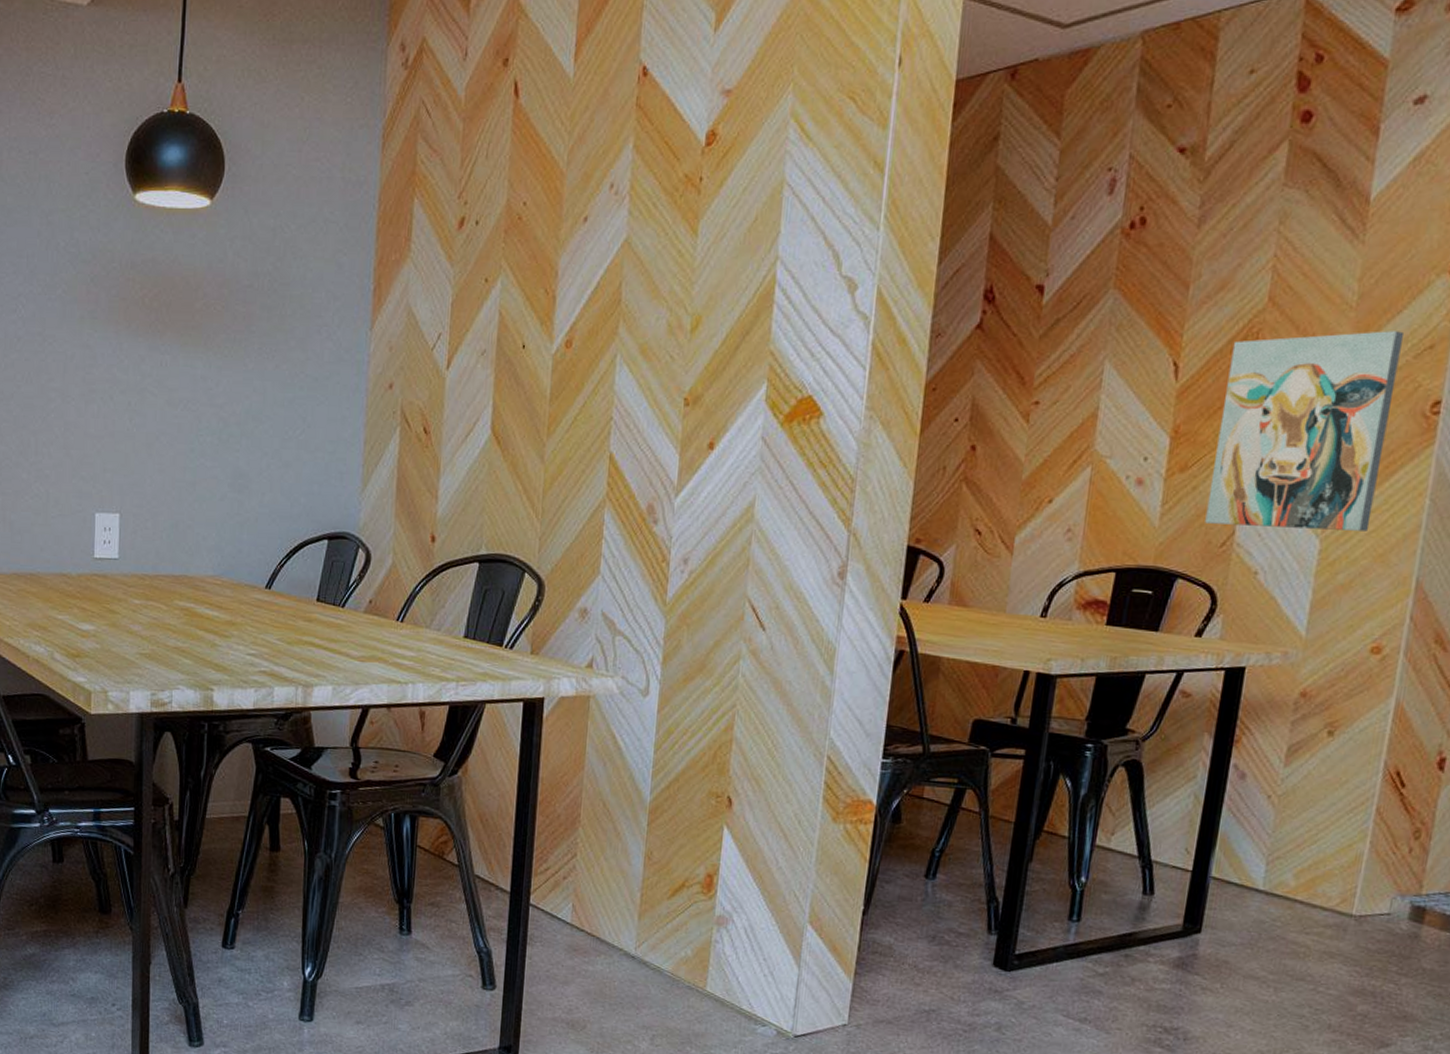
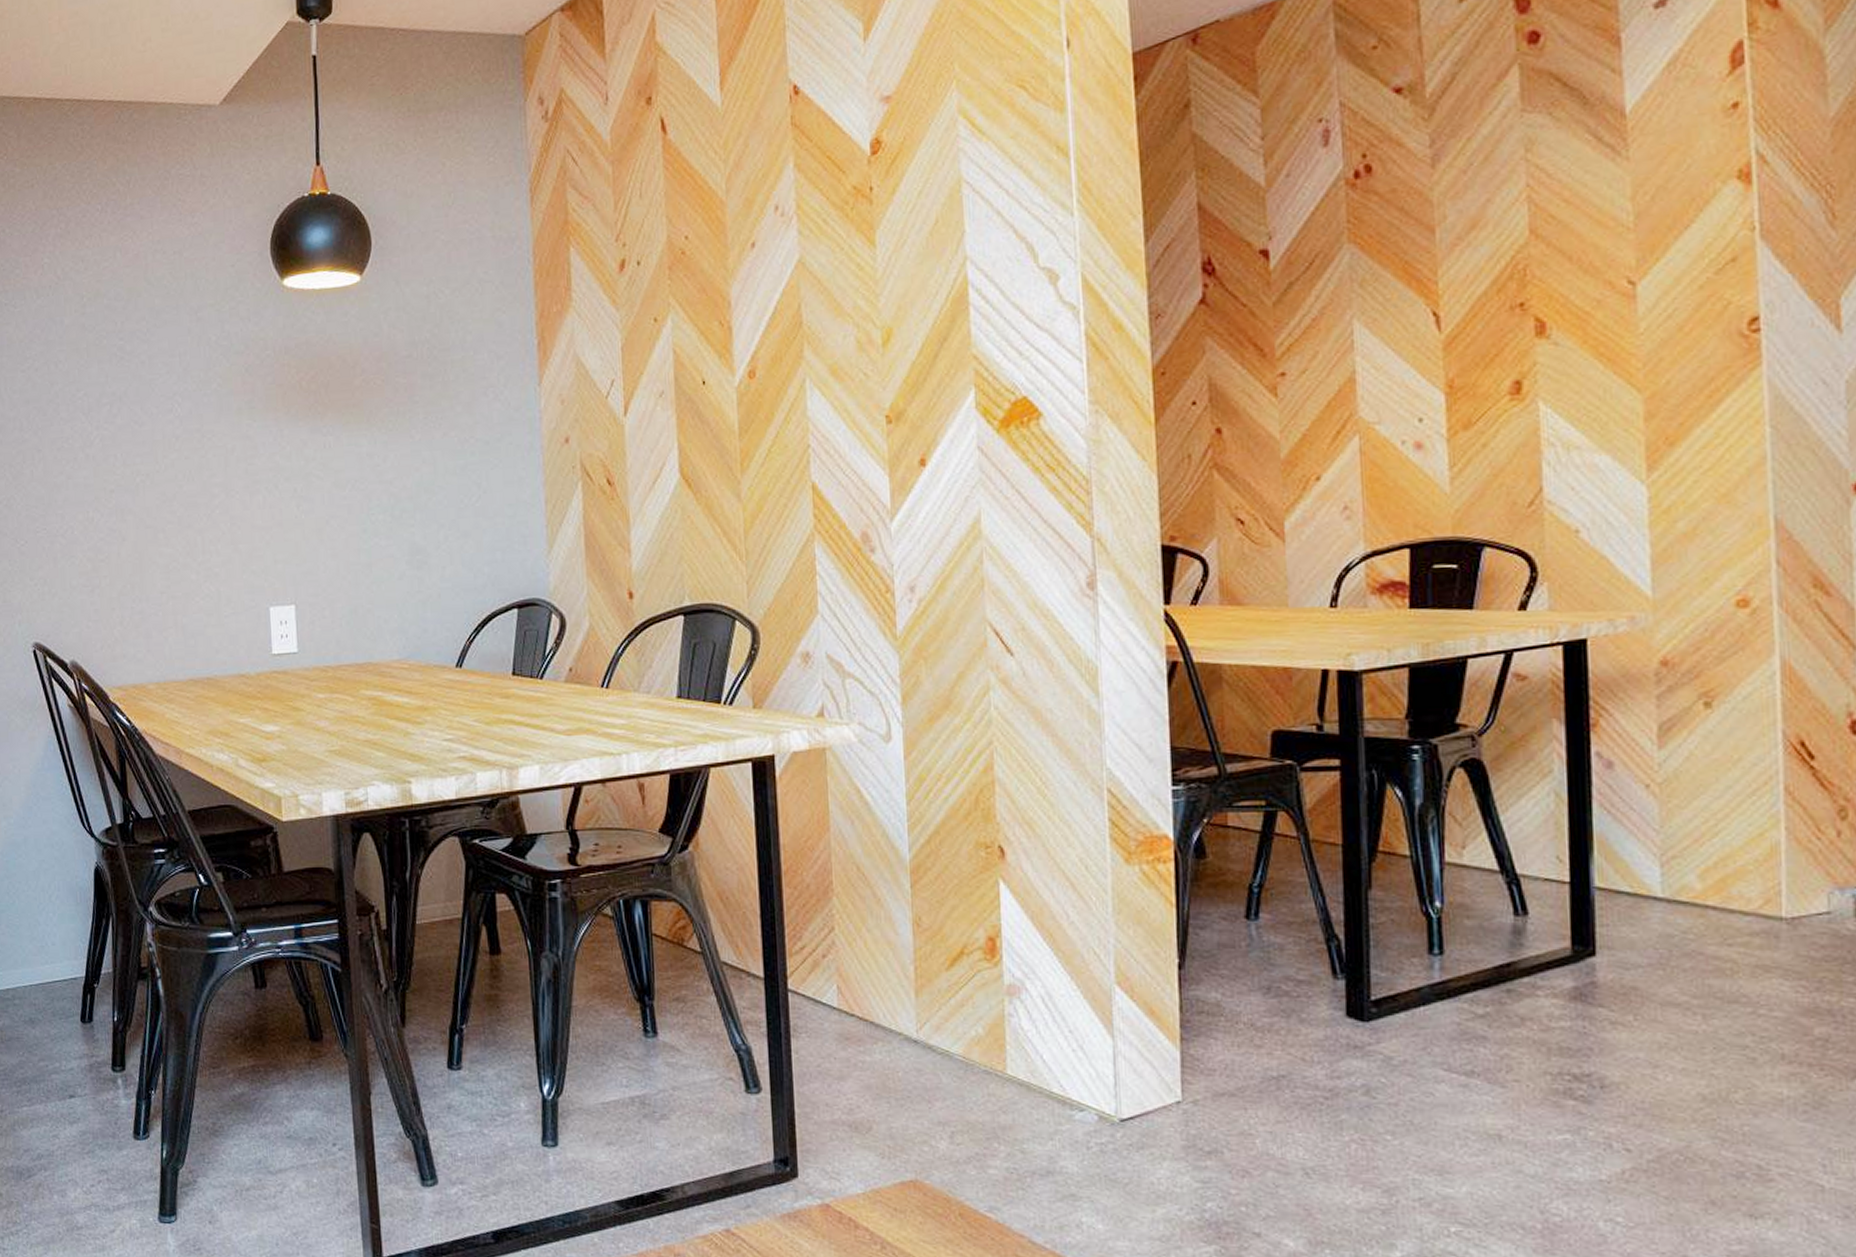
wall art: present [1205,331,1405,531] -> none [1498,247,1704,483]

